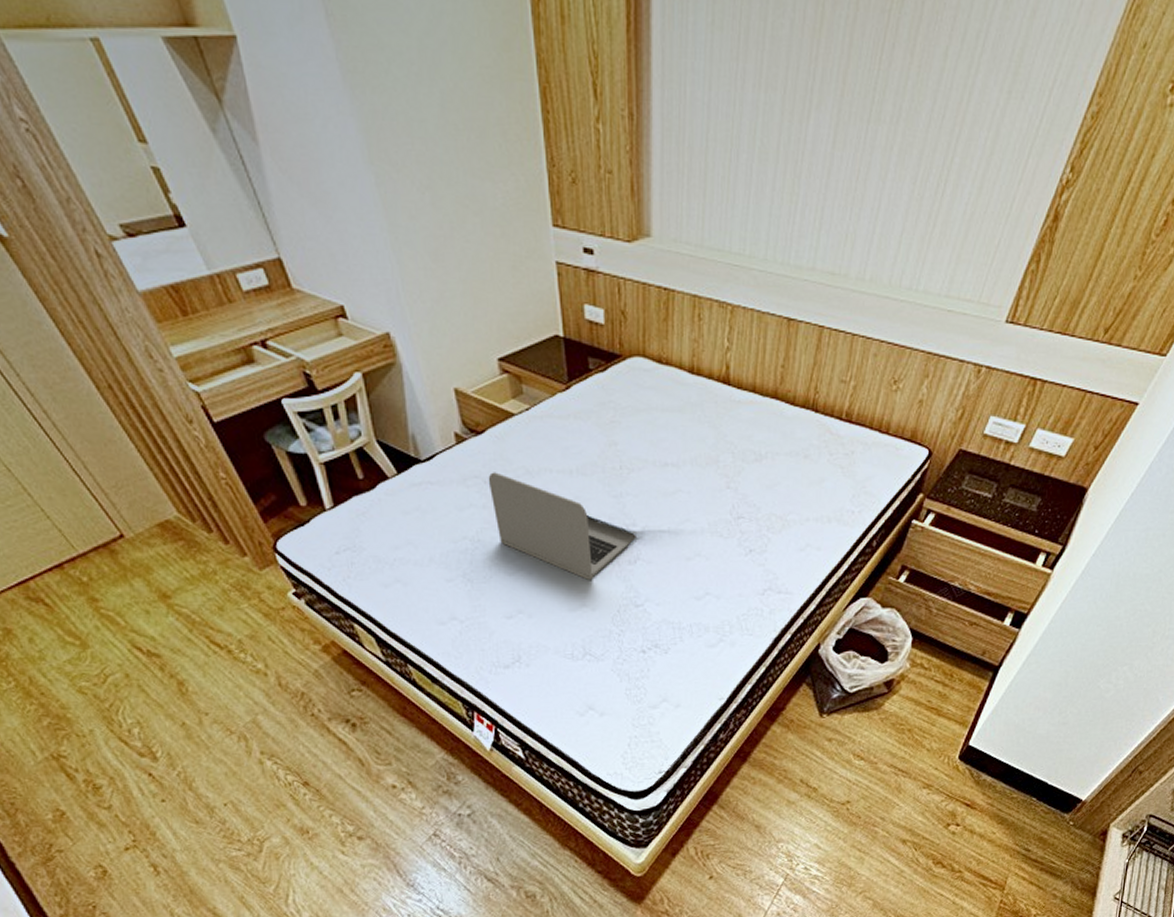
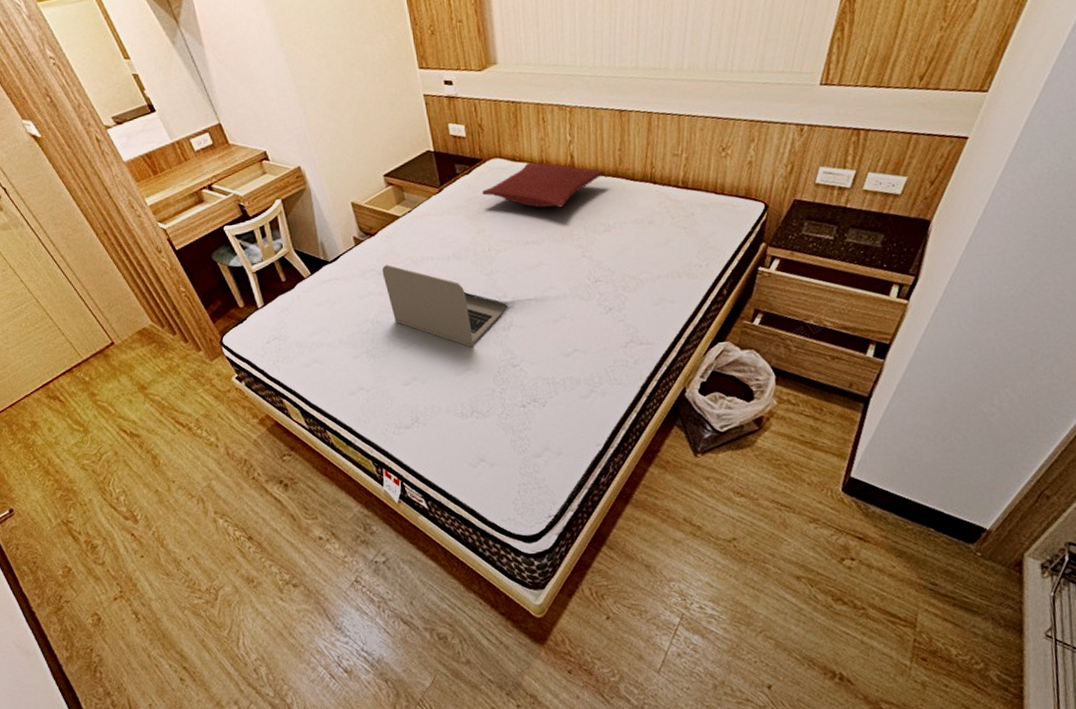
pillow: none [618,368,763,427] -> present [482,162,605,208]

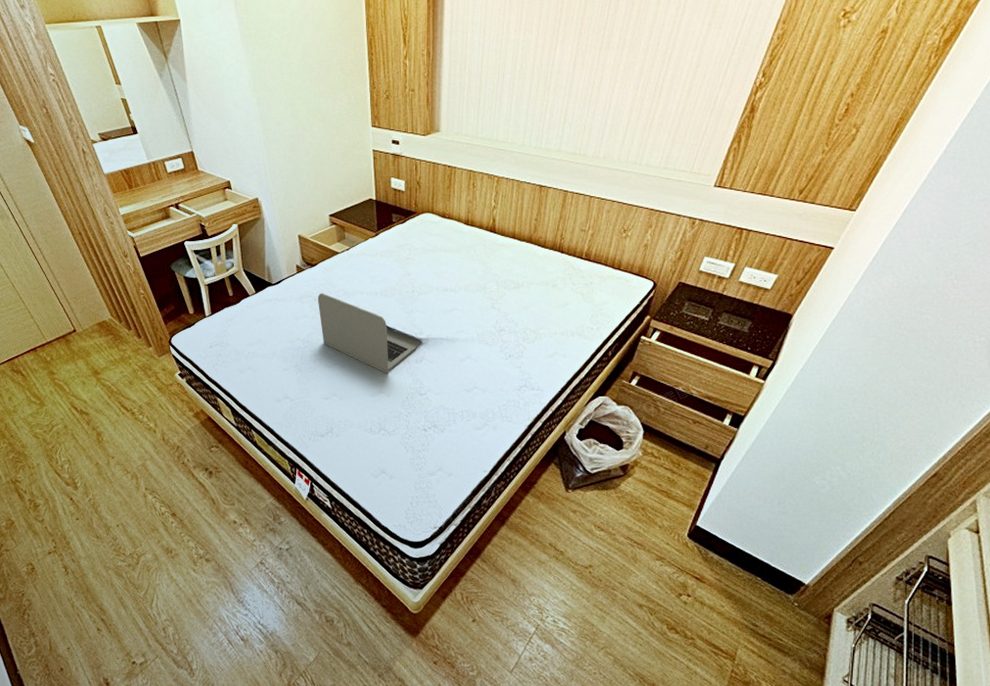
pillow: present [482,162,605,208] -> none [413,221,521,263]

